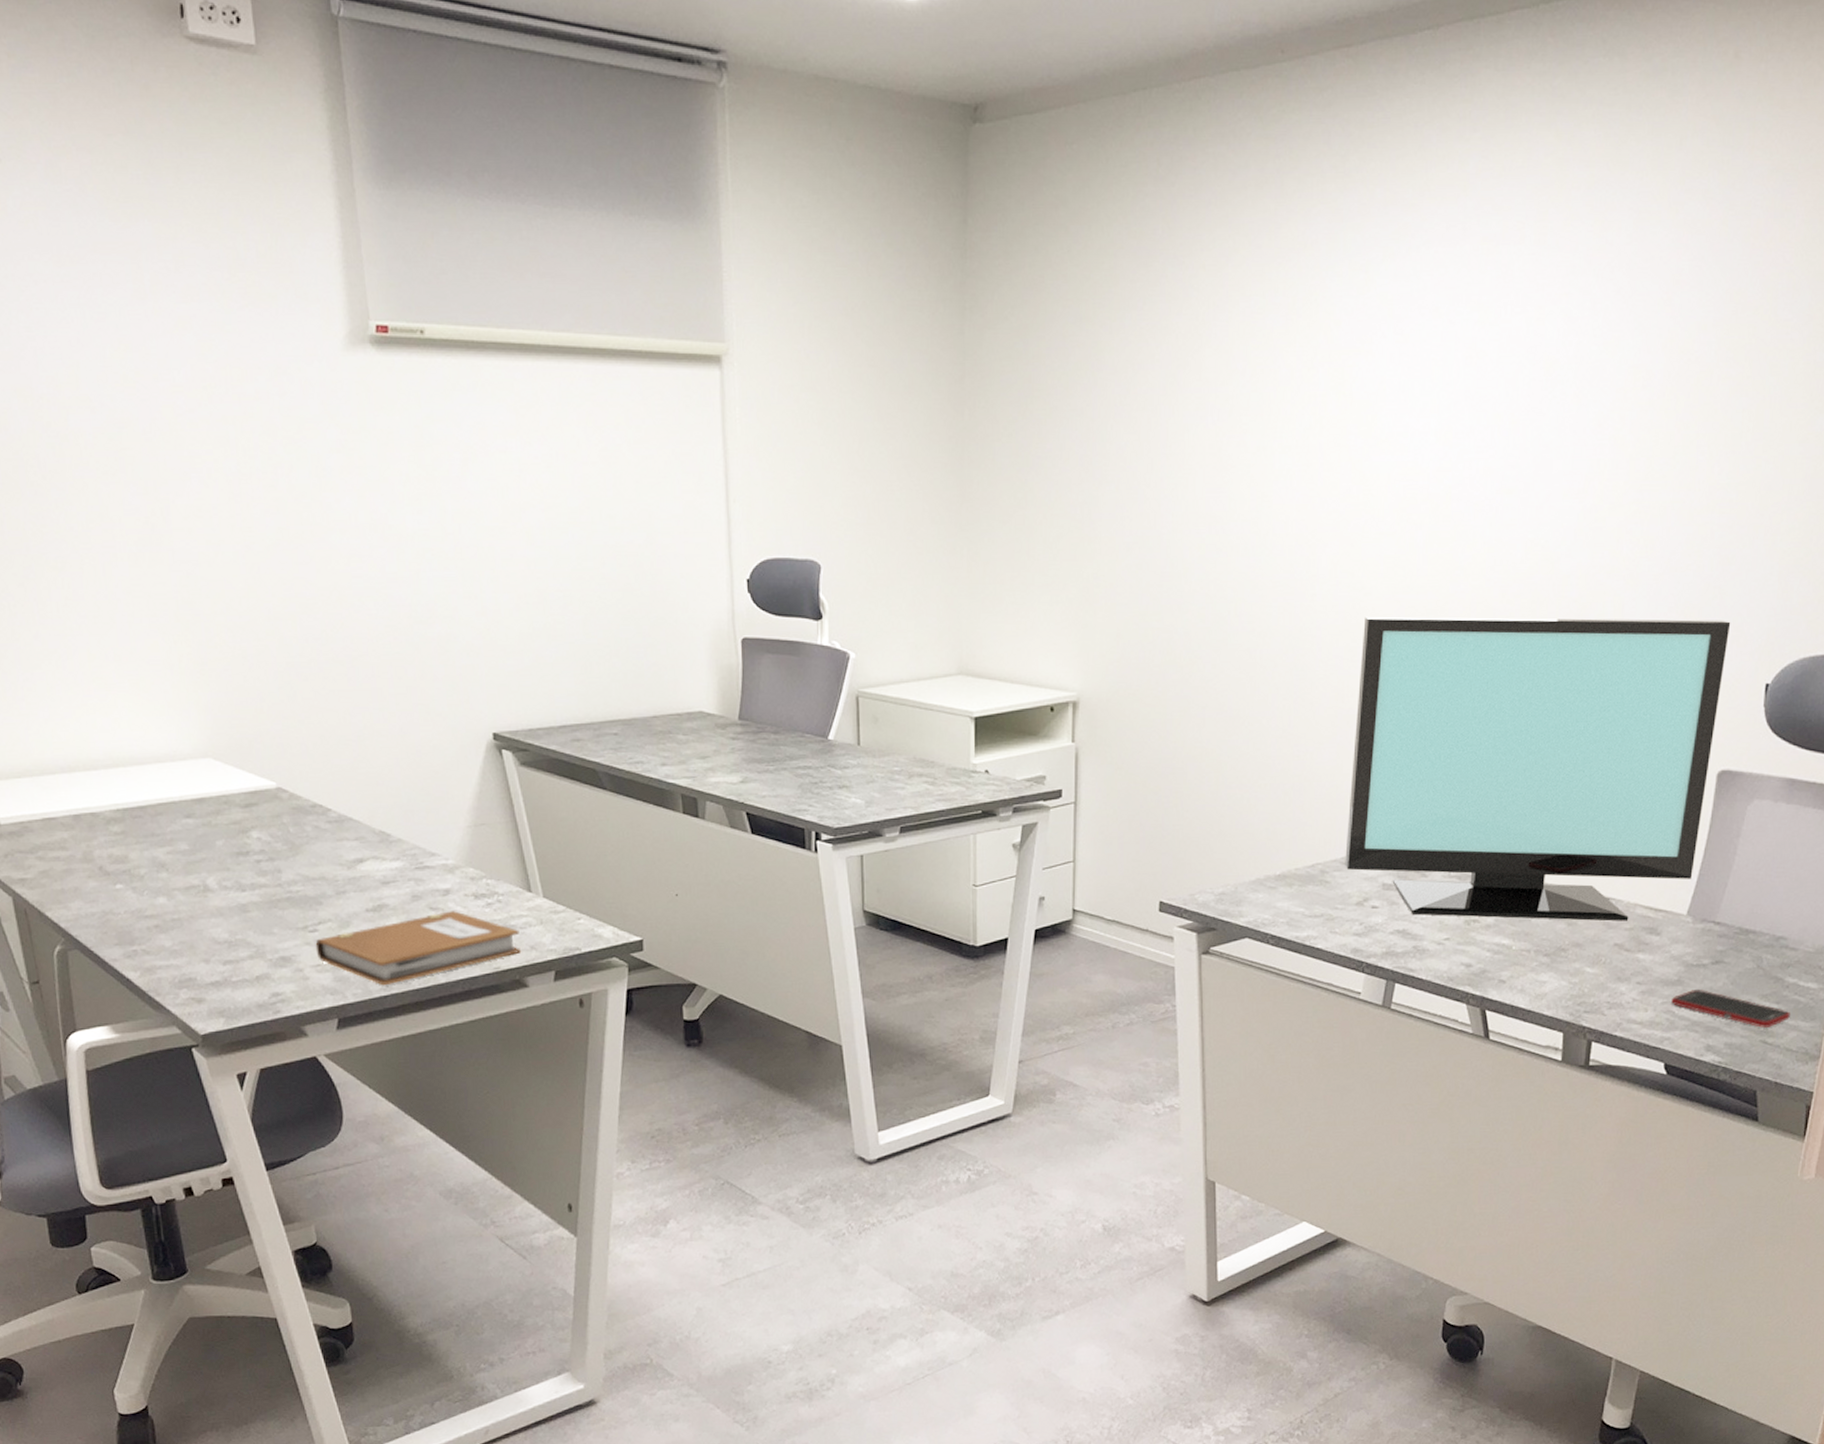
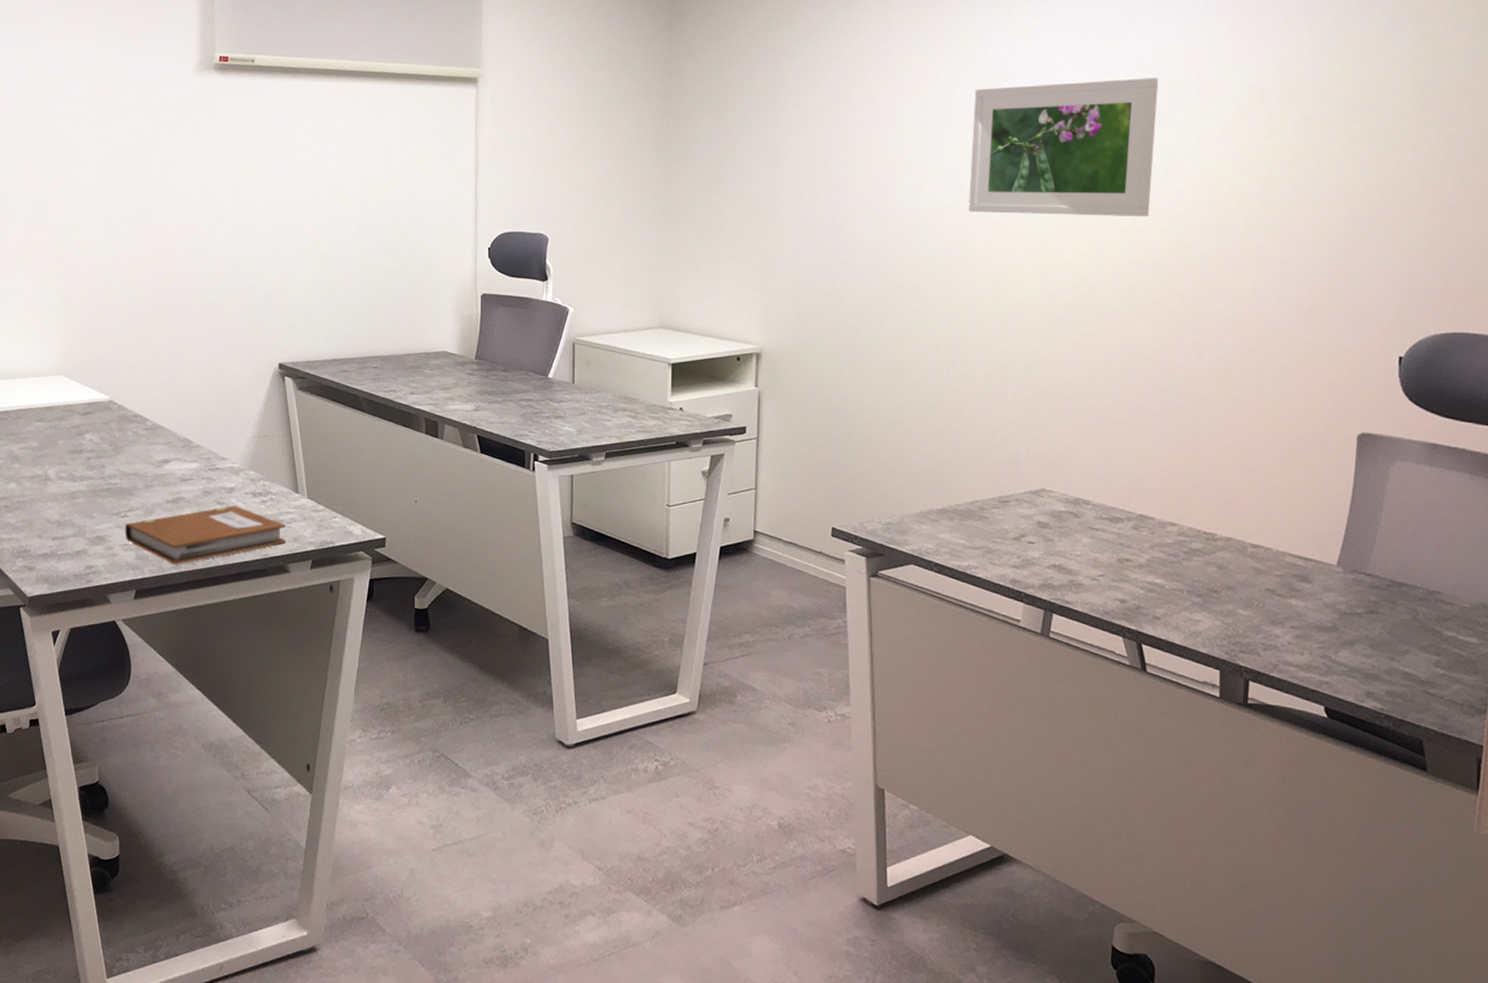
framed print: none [1315,356,1533,528] -> present [968,78,1159,217]
monitor: present [1345,616,1731,921] -> none [1002,289,1360,568]
cell phone: present [1671,990,1790,1028] -> none [1327,637,1451,678]

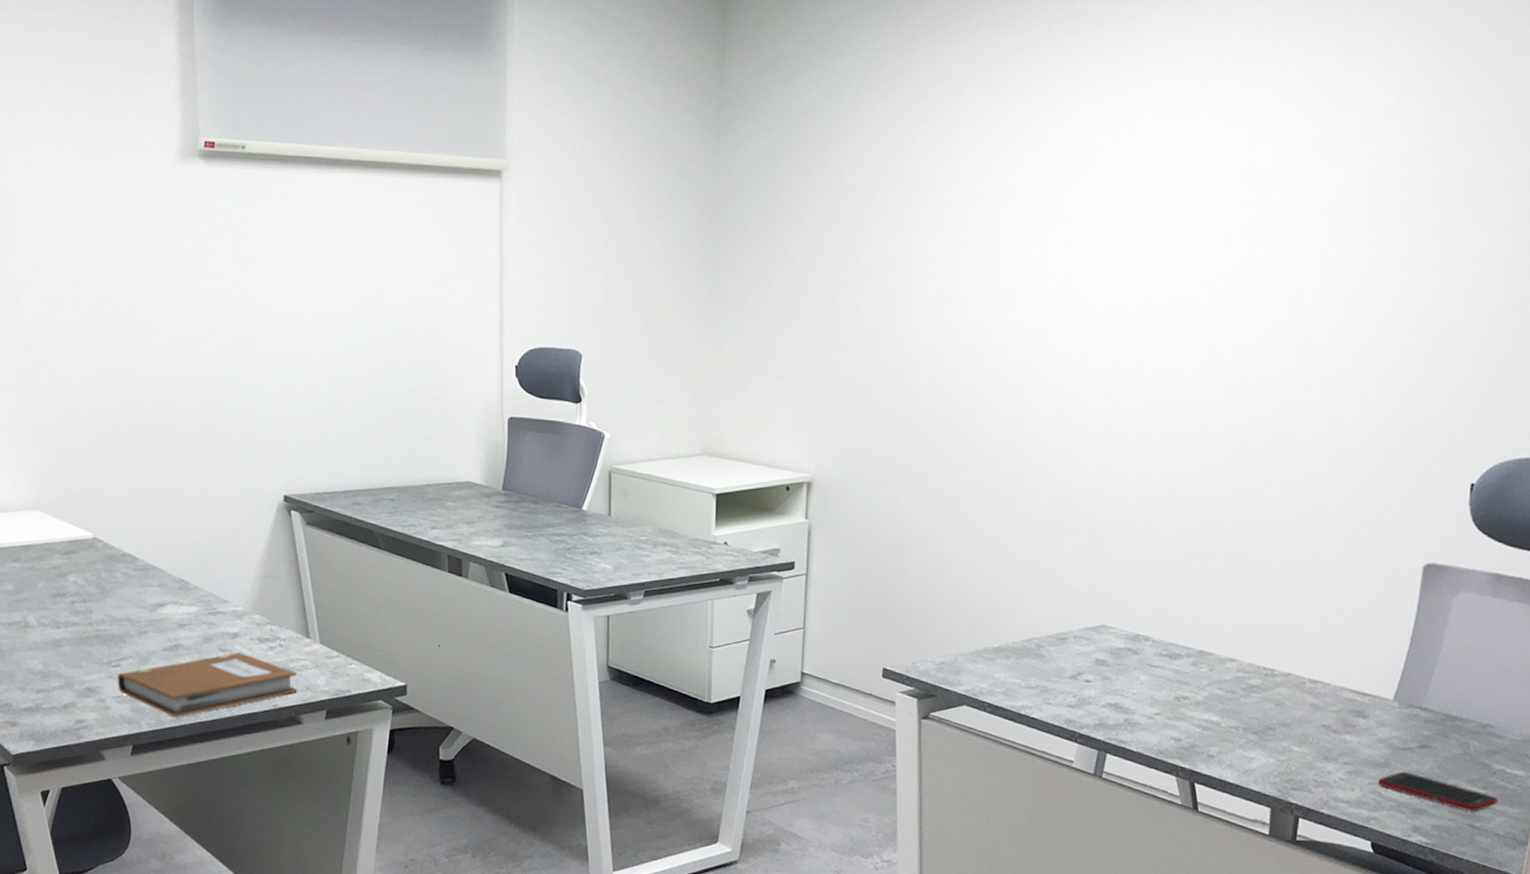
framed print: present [968,78,1159,217] -> none [1036,179,1245,334]
cell phone: none [1327,637,1451,678] -> present [1378,772,1497,812]

